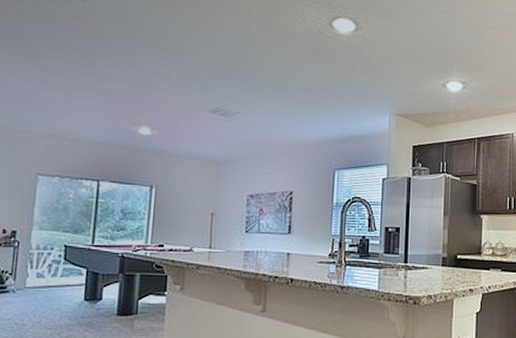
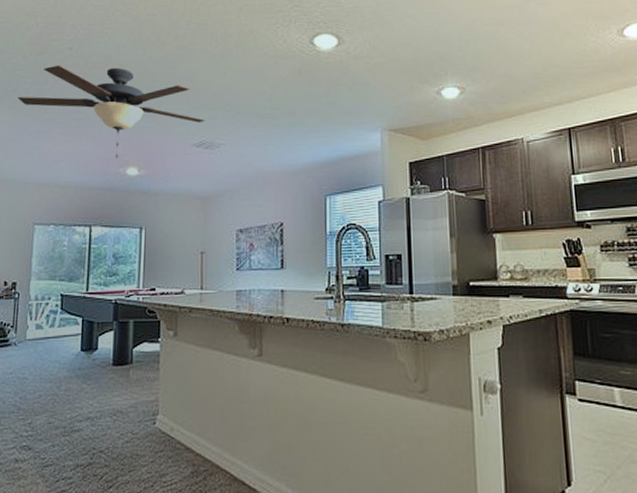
ceiling fan: none [22,15,222,116] -> present [18,65,205,158]

